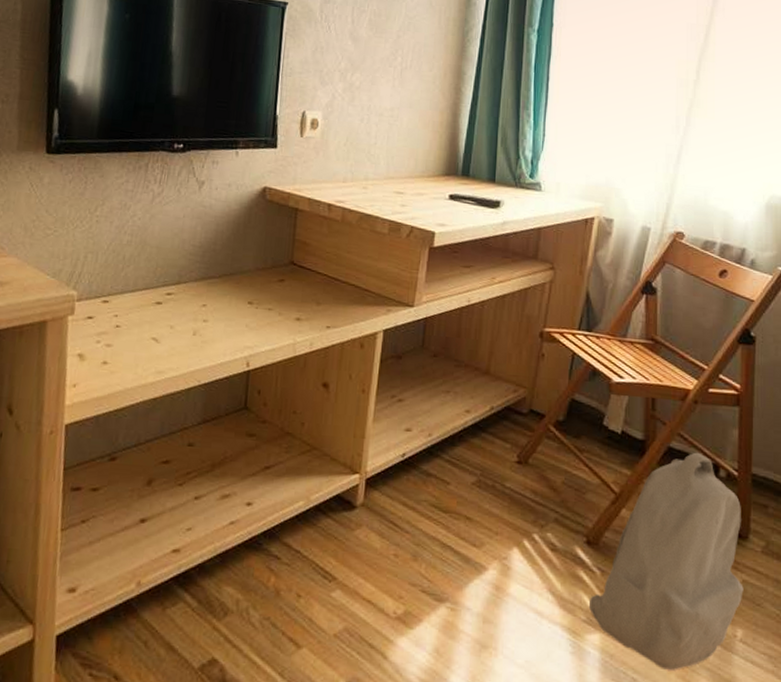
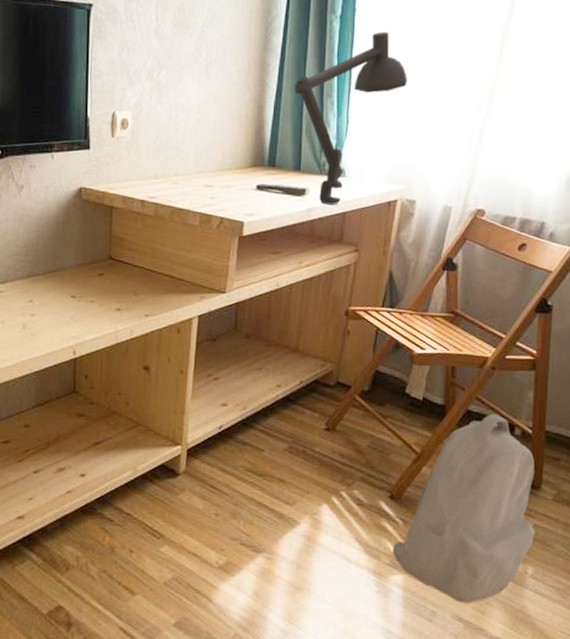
desk lamp: none [490,47,604,220] -> present [294,32,407,205]

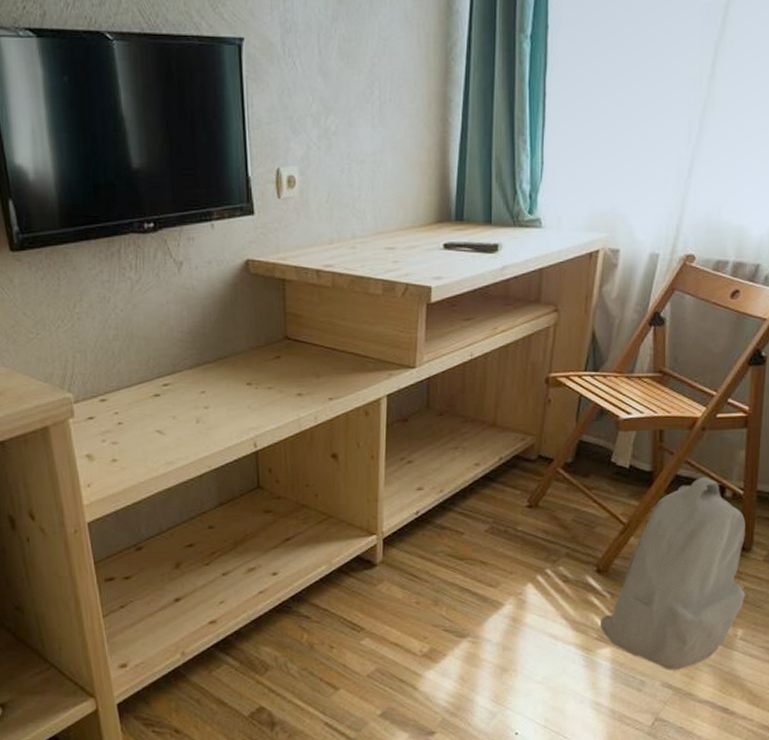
desk lamp: present [294,32,407,205] -> none [481,51,608,261]

